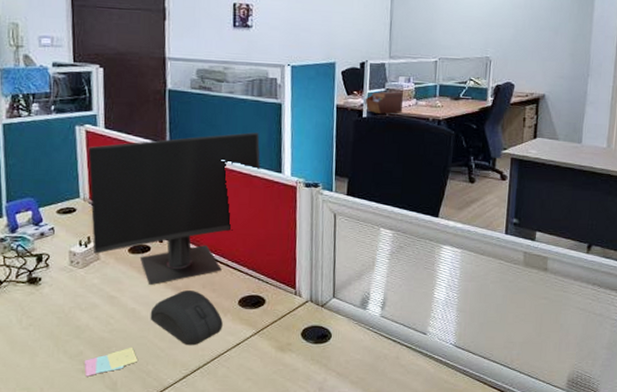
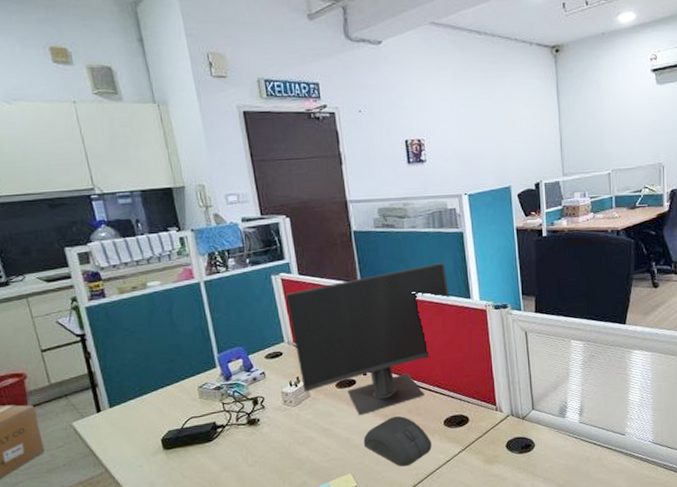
sewing box: present [365,90,403,114] -> none [543,206,581,231]

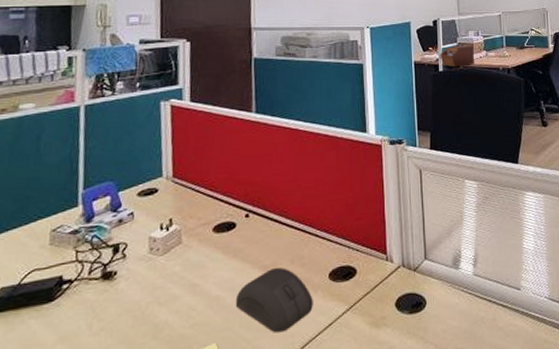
computer monitor: present [286,263,451,415] -> none [172,94,346,266]
sewing box: none [543,206,581,231] -> present [440,44,475,67]

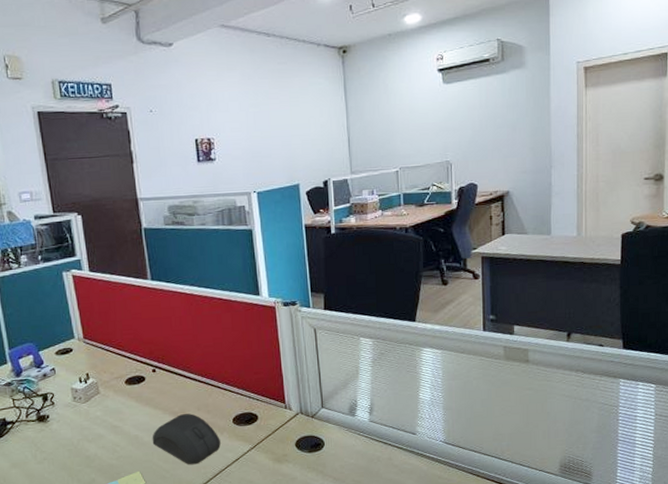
sewing box: present [440,44,475,67] -> none [332,204,370,228]

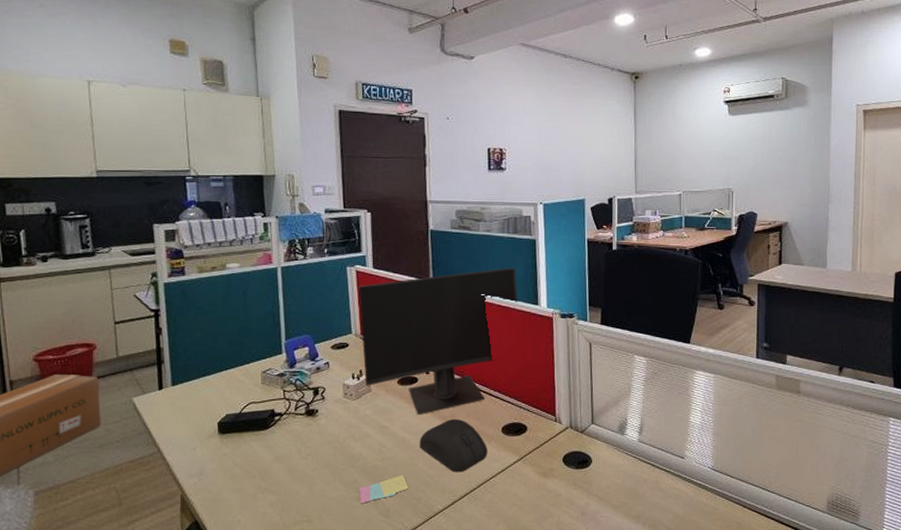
computer monitor: none [76,260,240,412] -> present [358,268,519,414]

